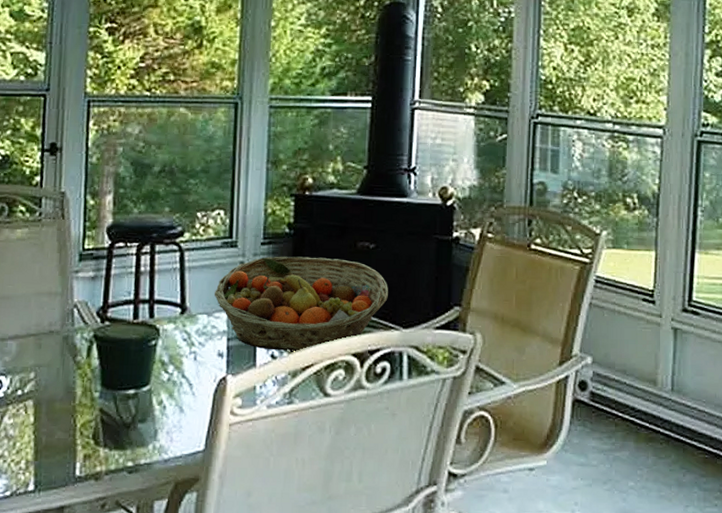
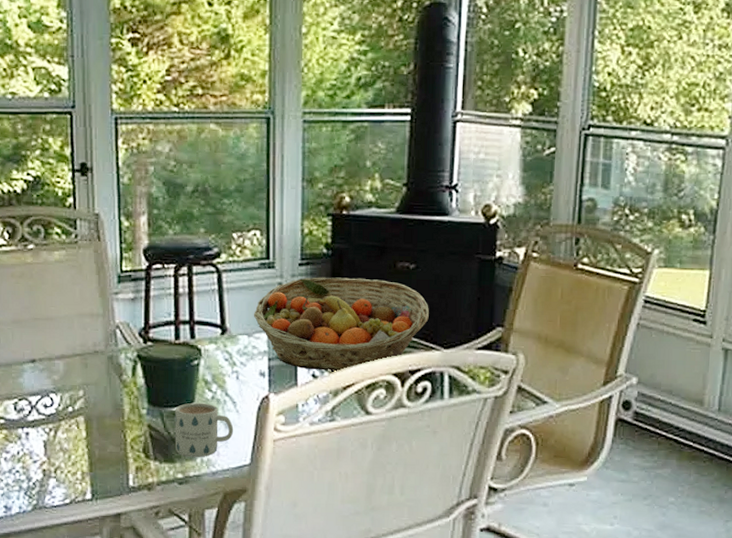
mug: none [127,385,189,443] -> present [175,402,234,457]

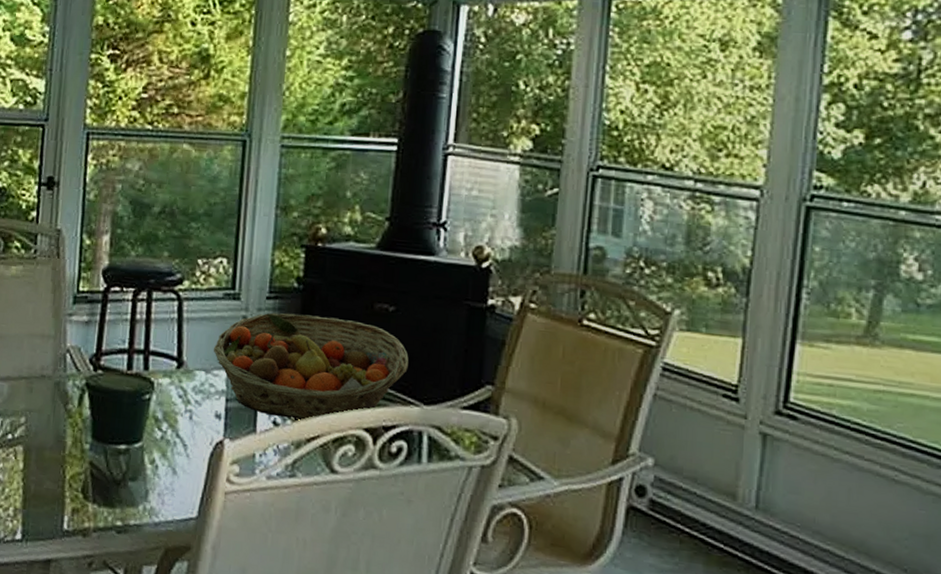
mug: present [175,402,234,457] -> none [117,441,182,504]

